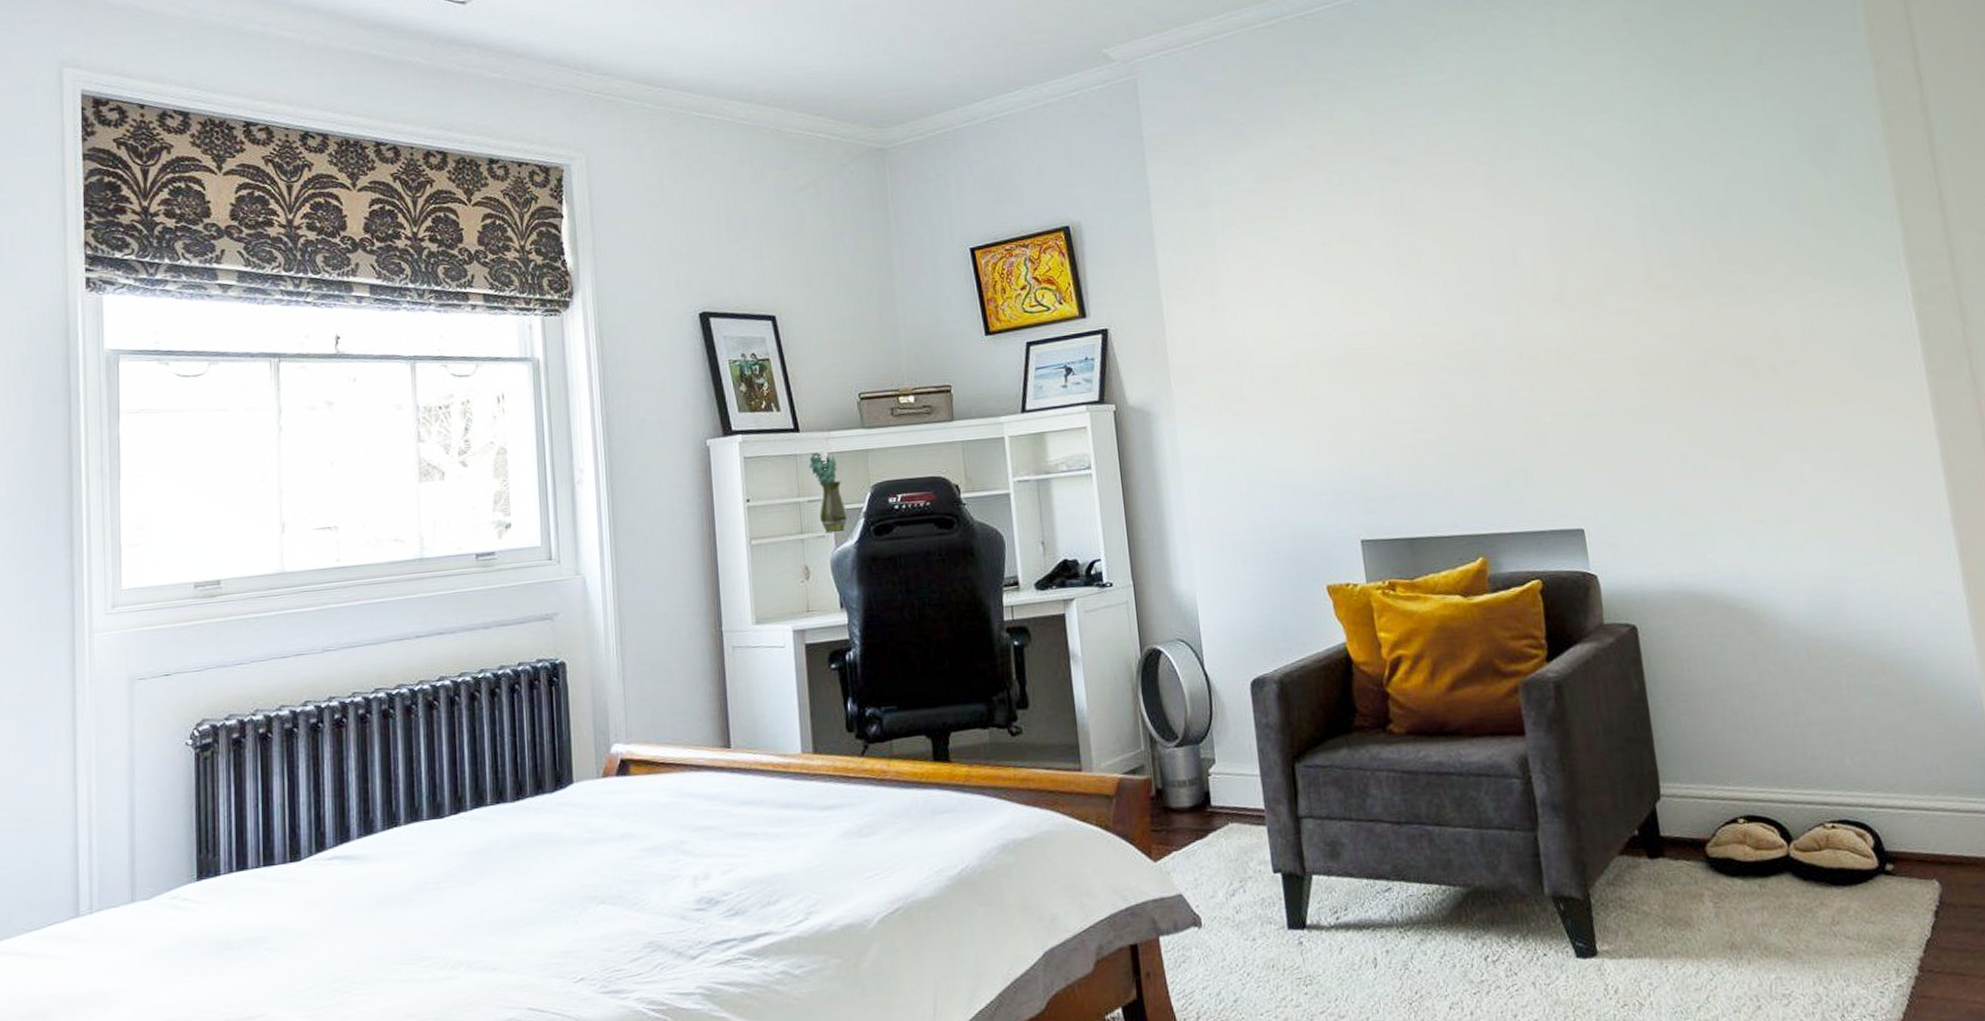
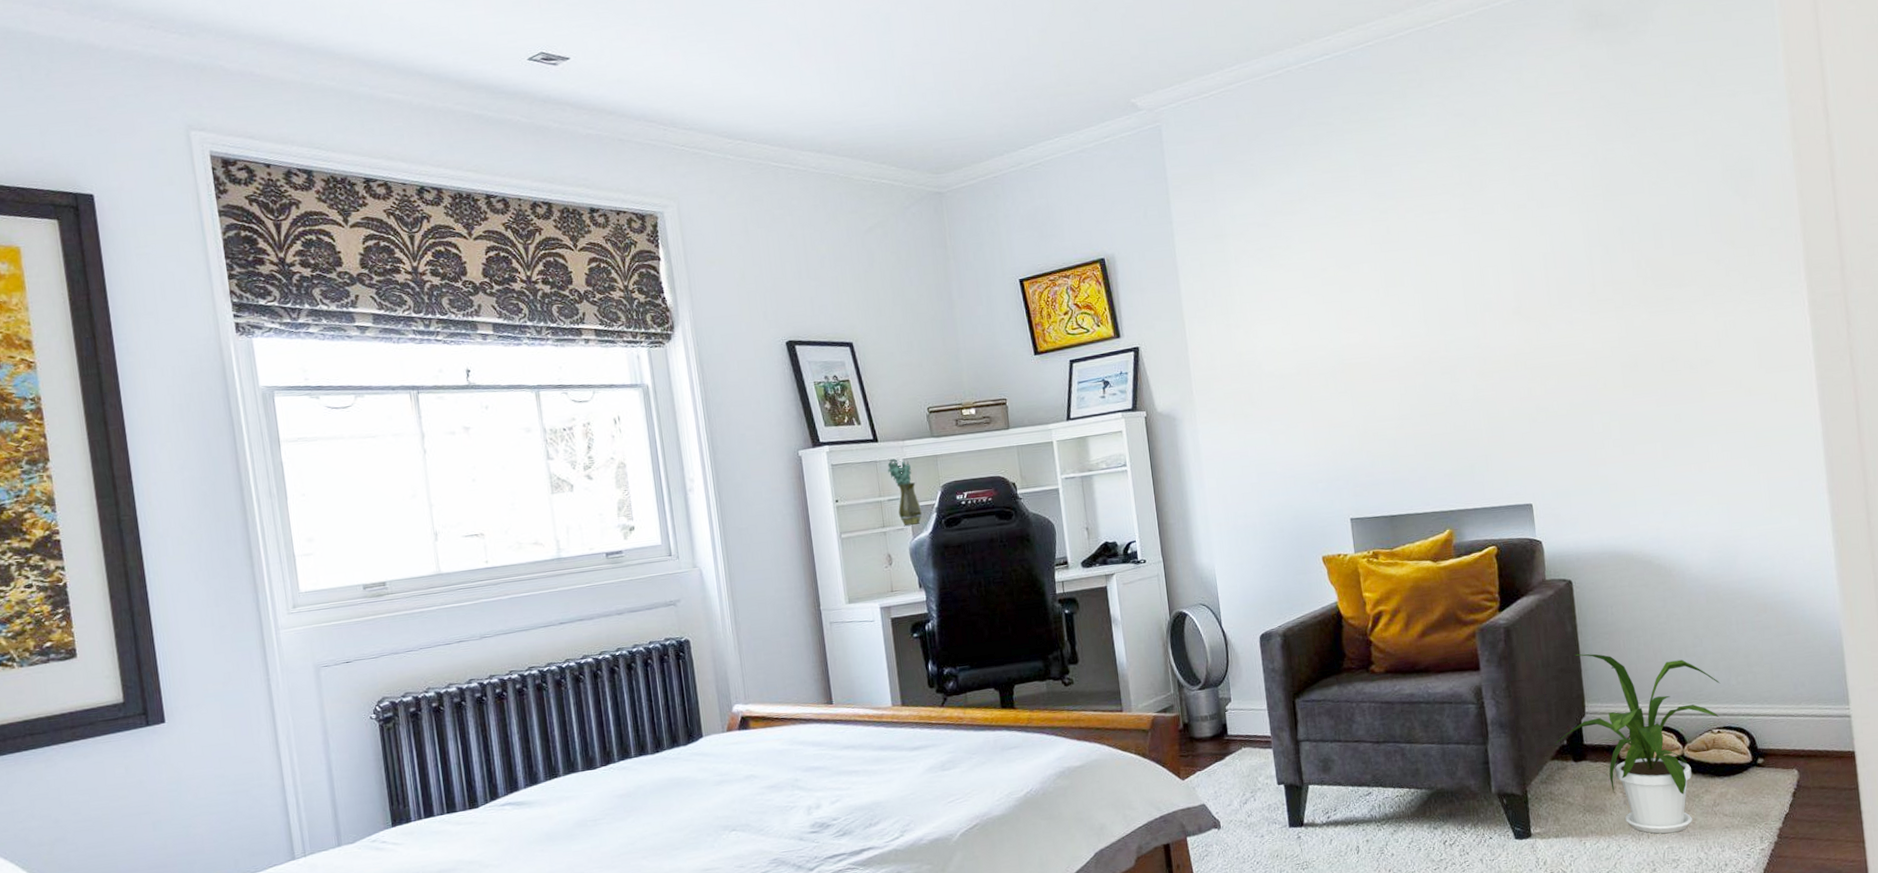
house plant: none [1622,718,1832,960] -> present [1554,654,1721,834]

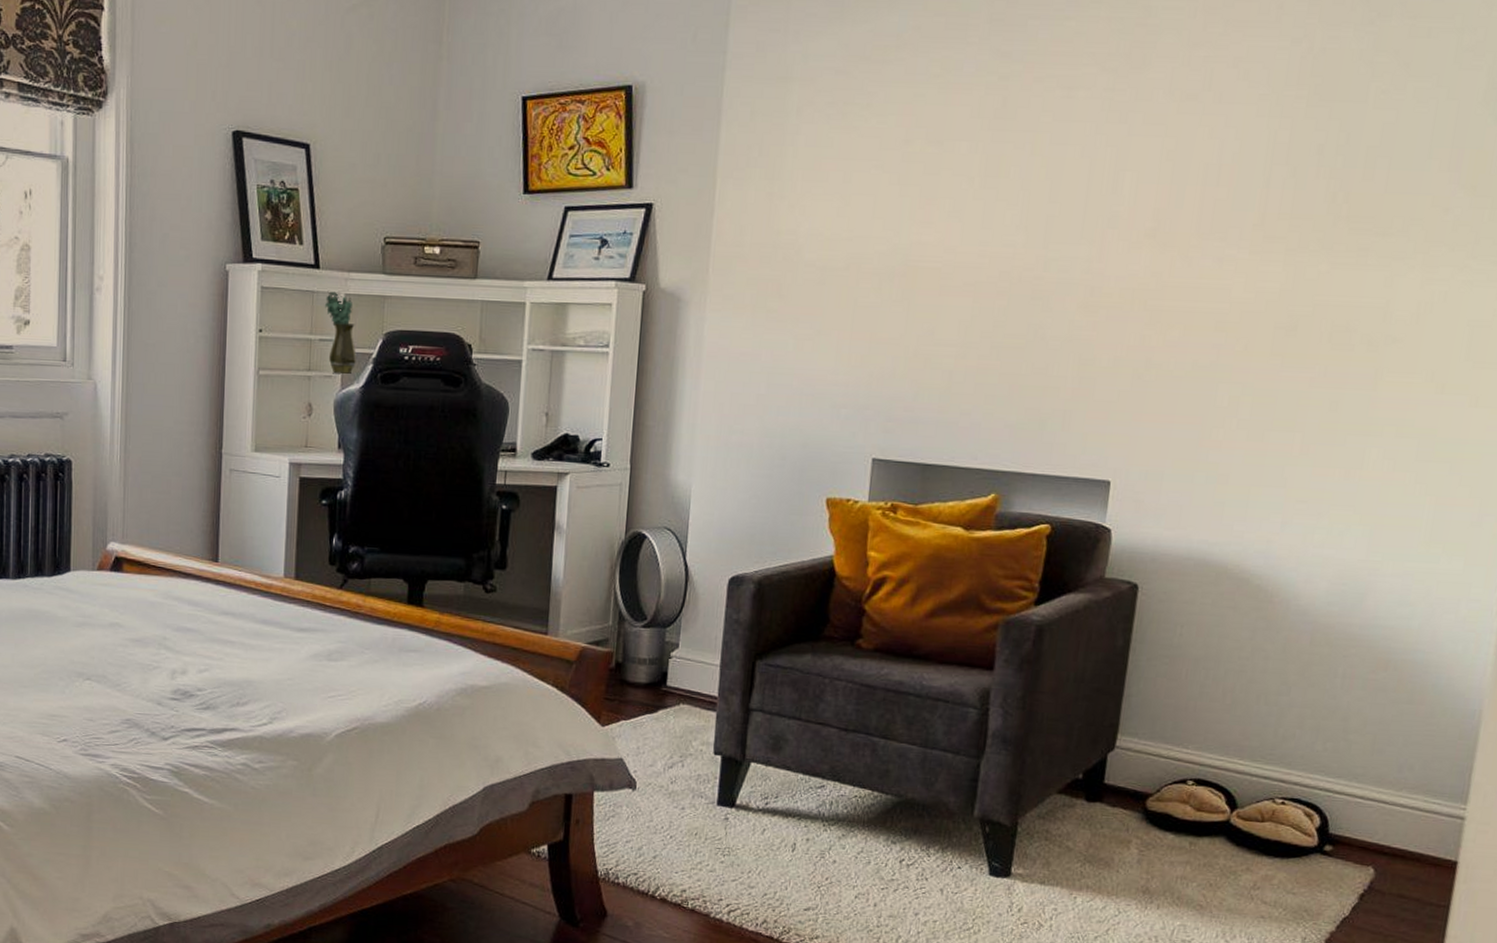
house plant: present [1554,654,1721,834] -> none [1066,674,1302,910]

